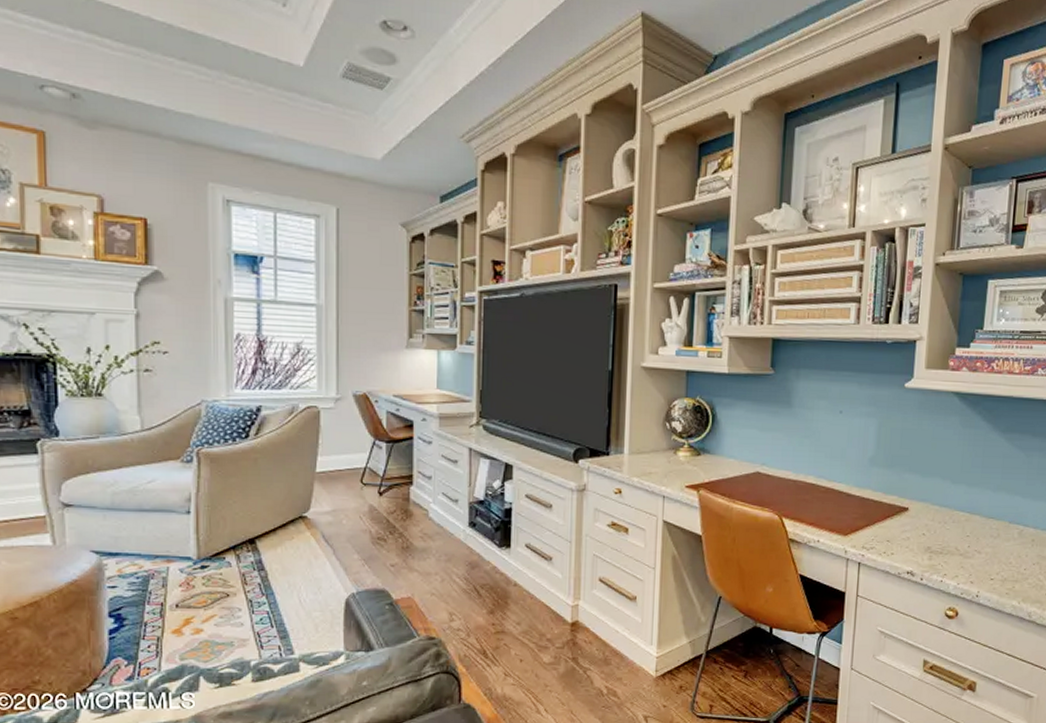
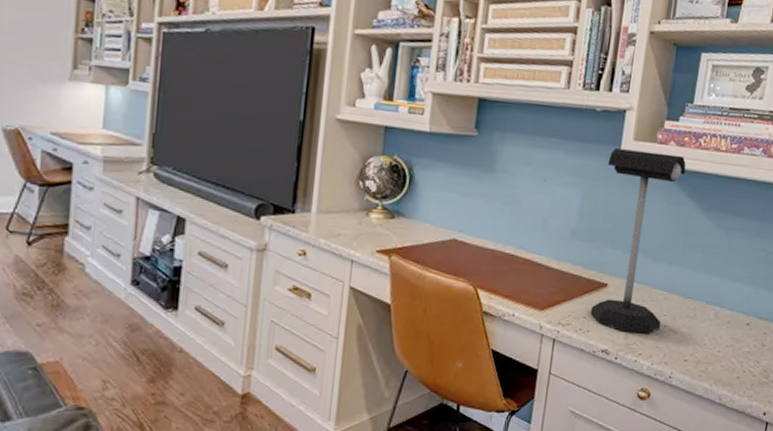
desk lamp: none [893,378,980,555] -> present [590,148,686,334]

